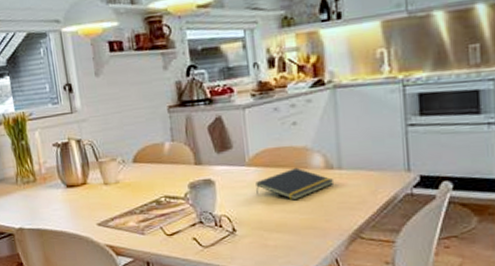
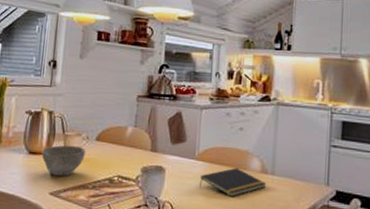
bowl: none [79,171,125,206] -> present [41,145,85,177]

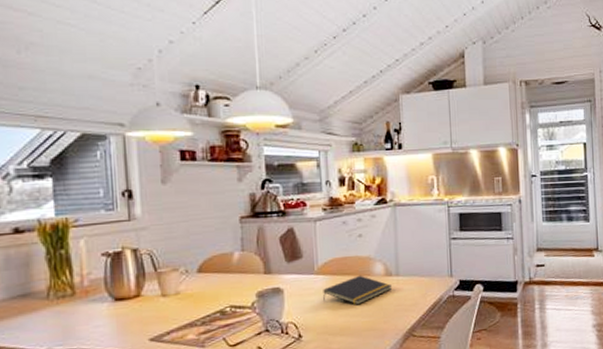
bowl: present [41,145,85,177] -> none [131,282,187,320]

